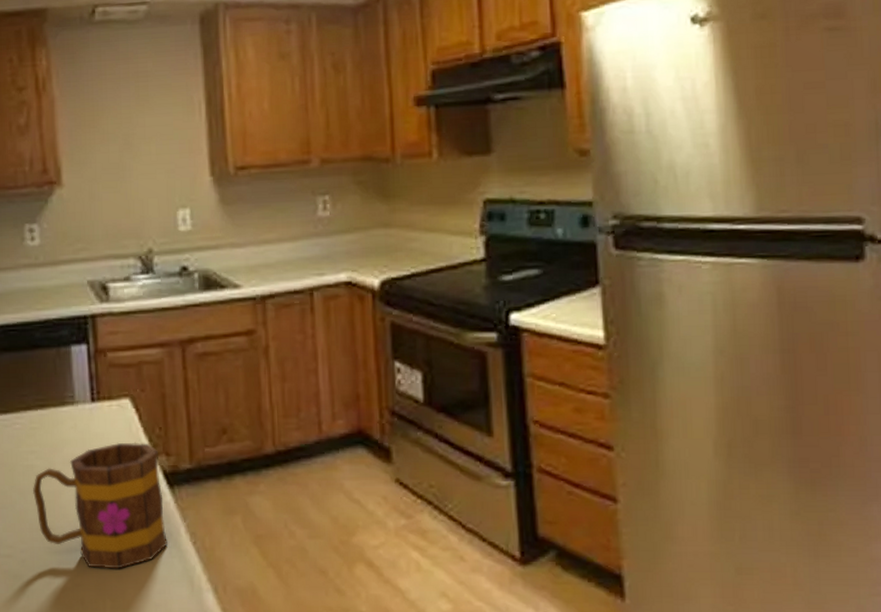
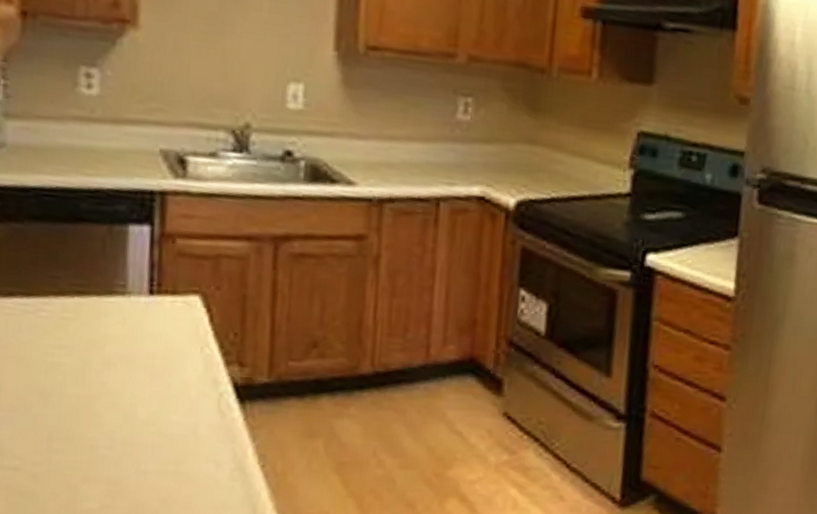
mug: present [33,442,167,569] -> none [57,345,231,491]

